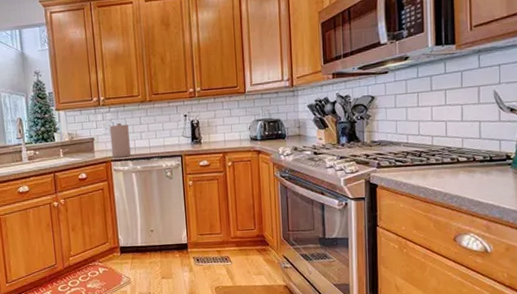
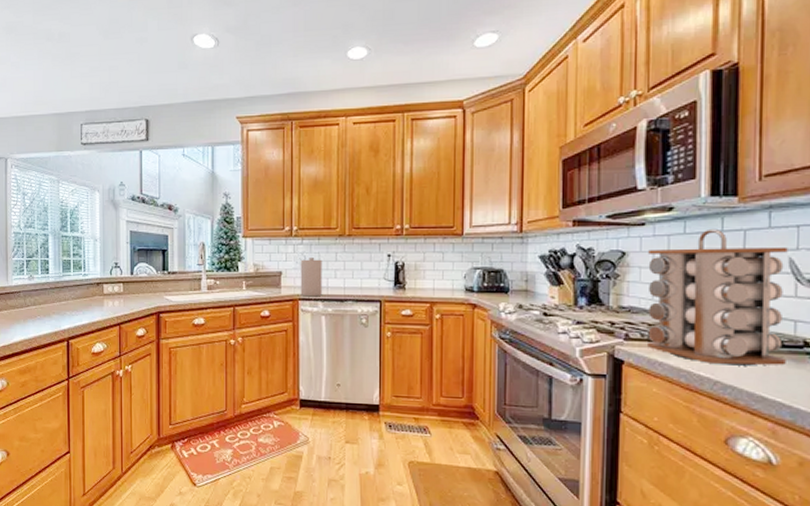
spice rack: none [391,71,494,180] -> present [648,228,788,366]

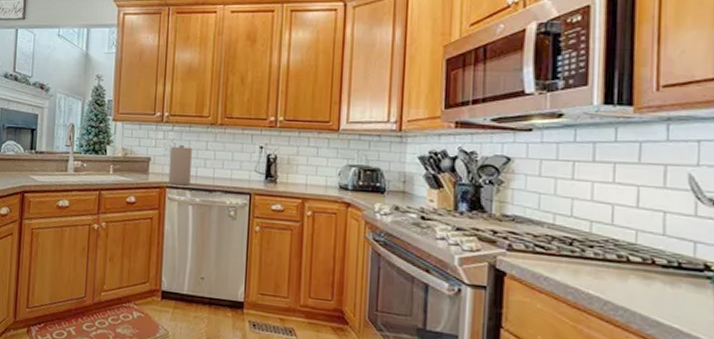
spice rack: present [648,228,788,366] -> none [532,138,687,289]

